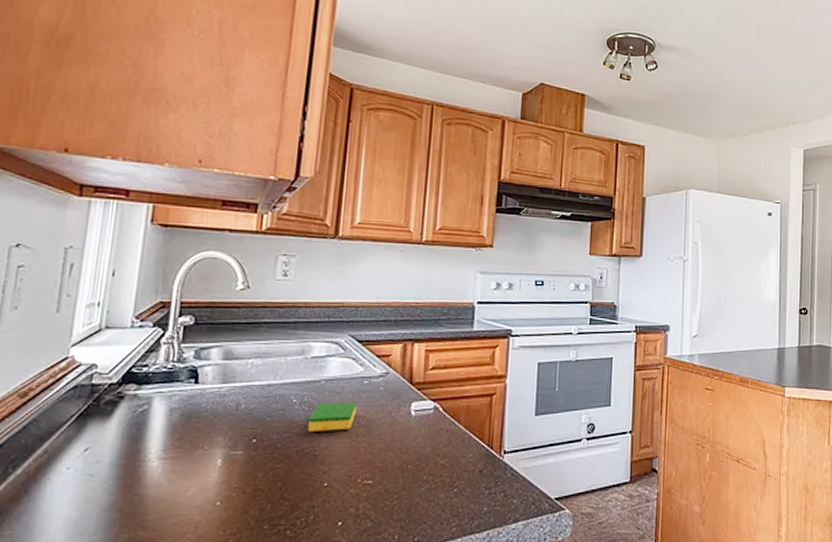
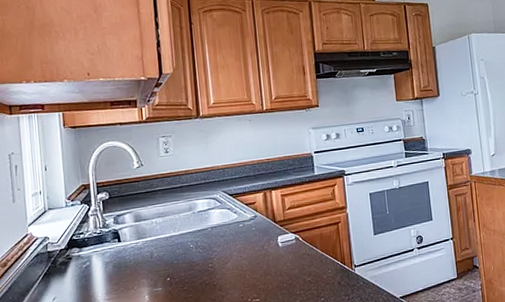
dish sponge: present [307,402,357,433] -> none [204,241,238,268]

